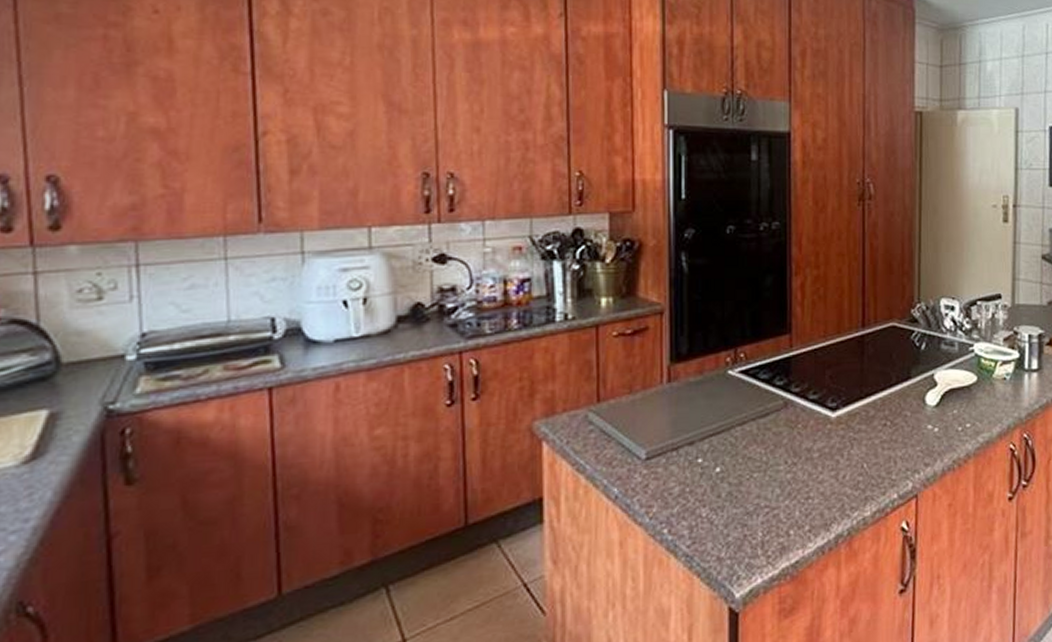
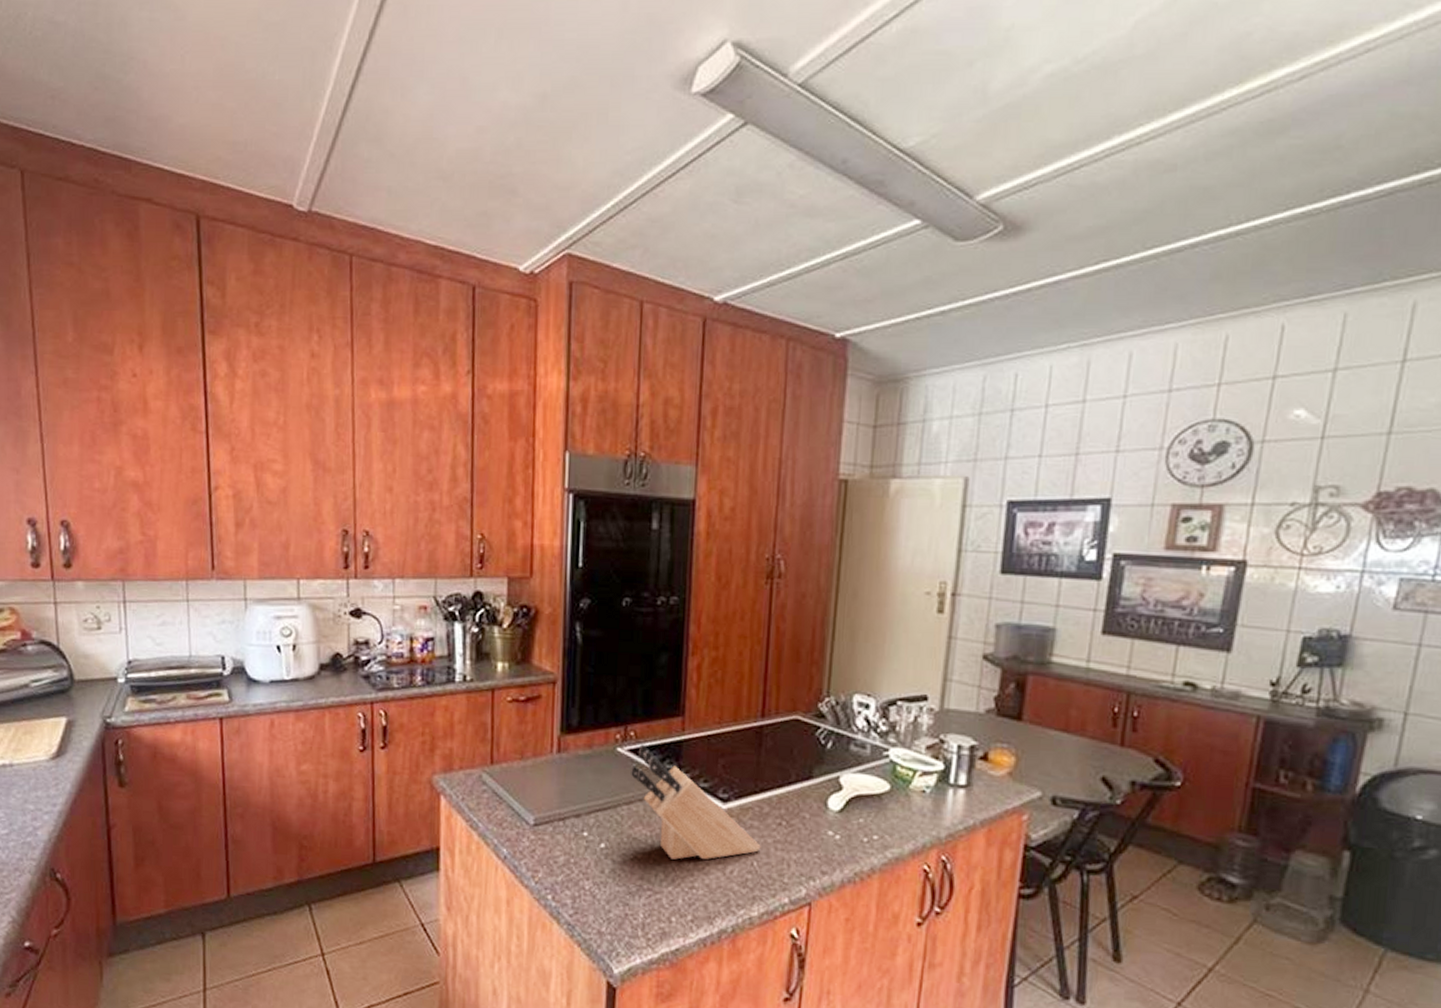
knife block: none [743,365,869,473] -> present [631,744,761,860]

